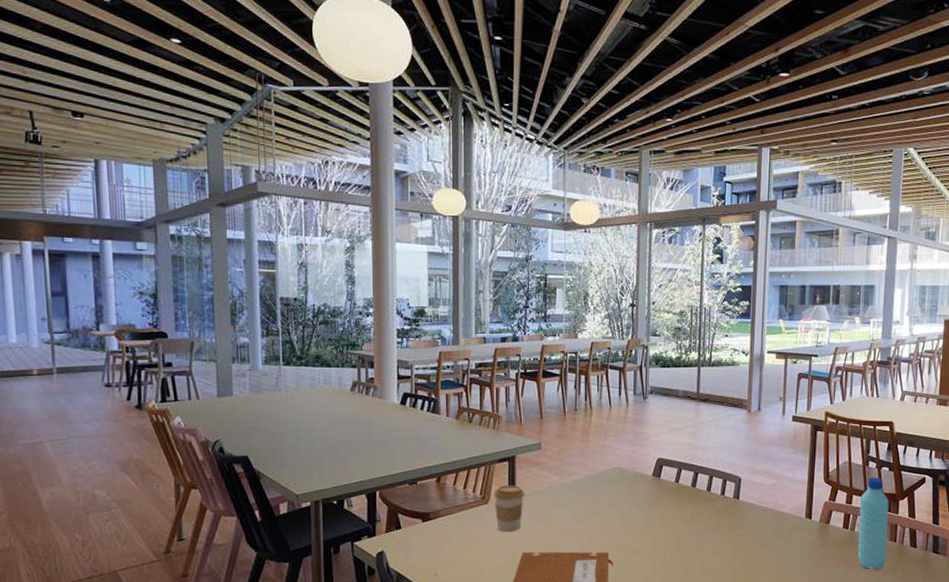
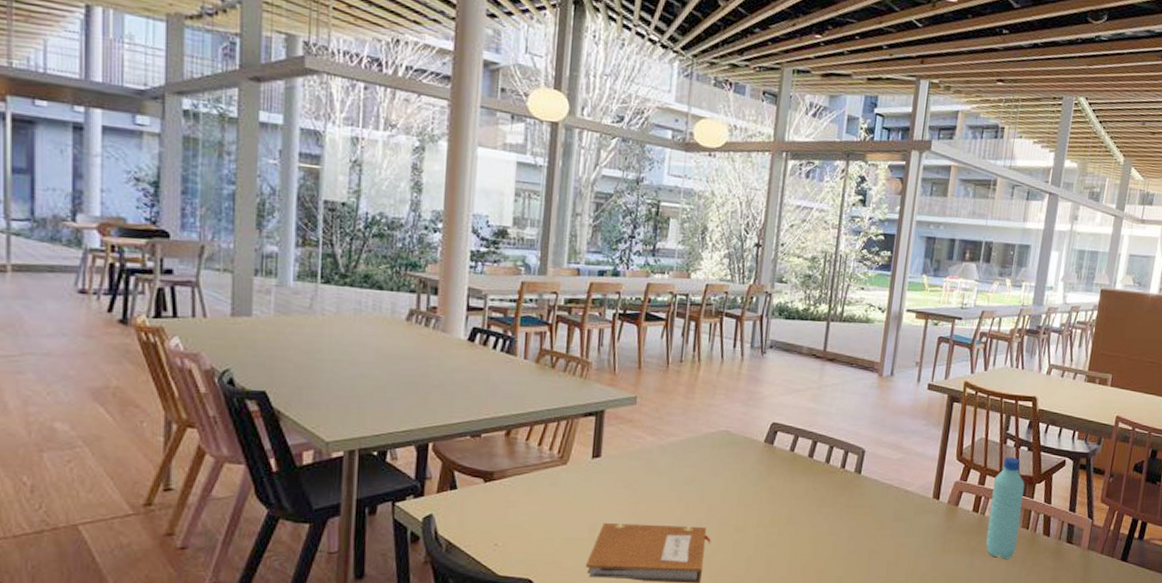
coffee cup: present [494,485,524,533] -> none [574,444,612,499]

